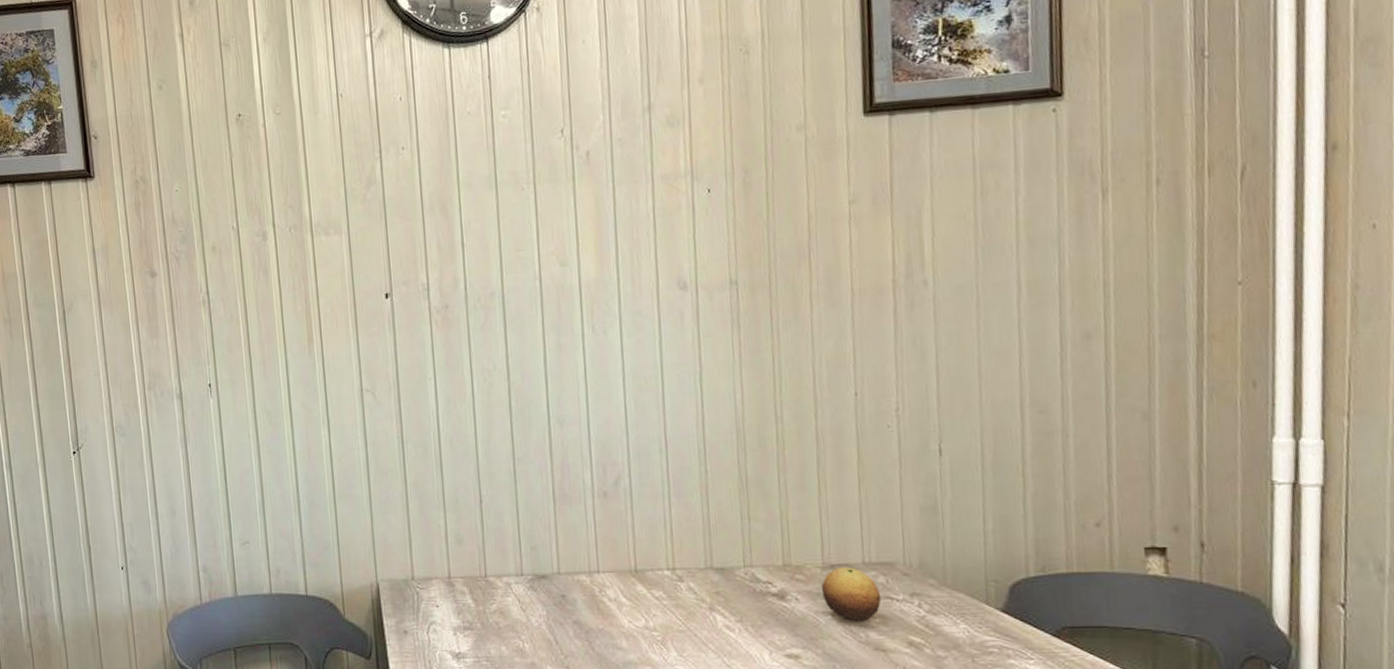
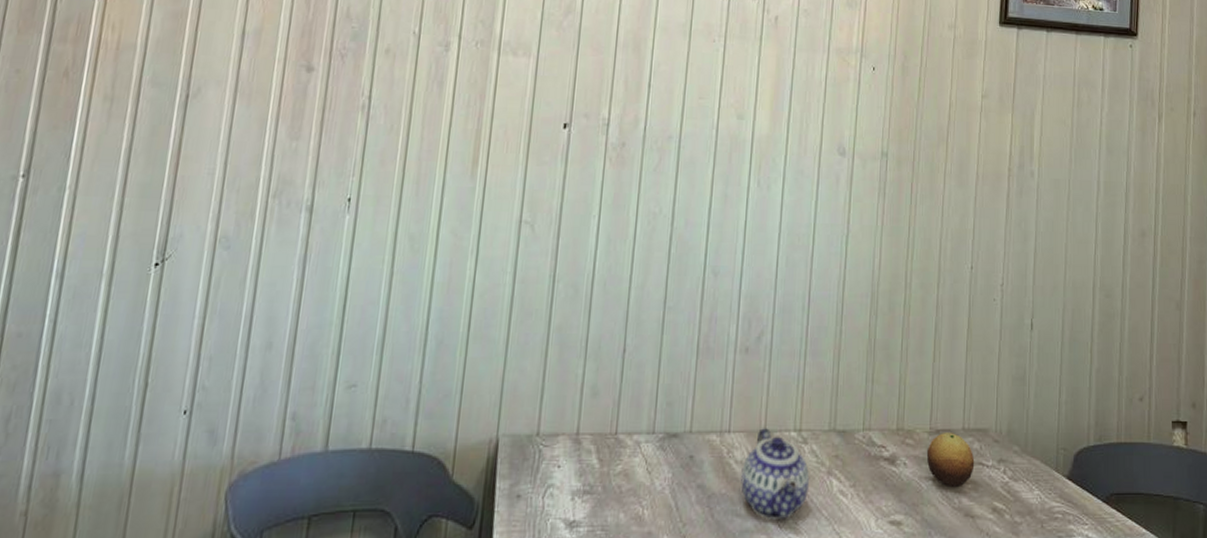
teapot: none [616,568,692,652] -> present [741,428,810,519]

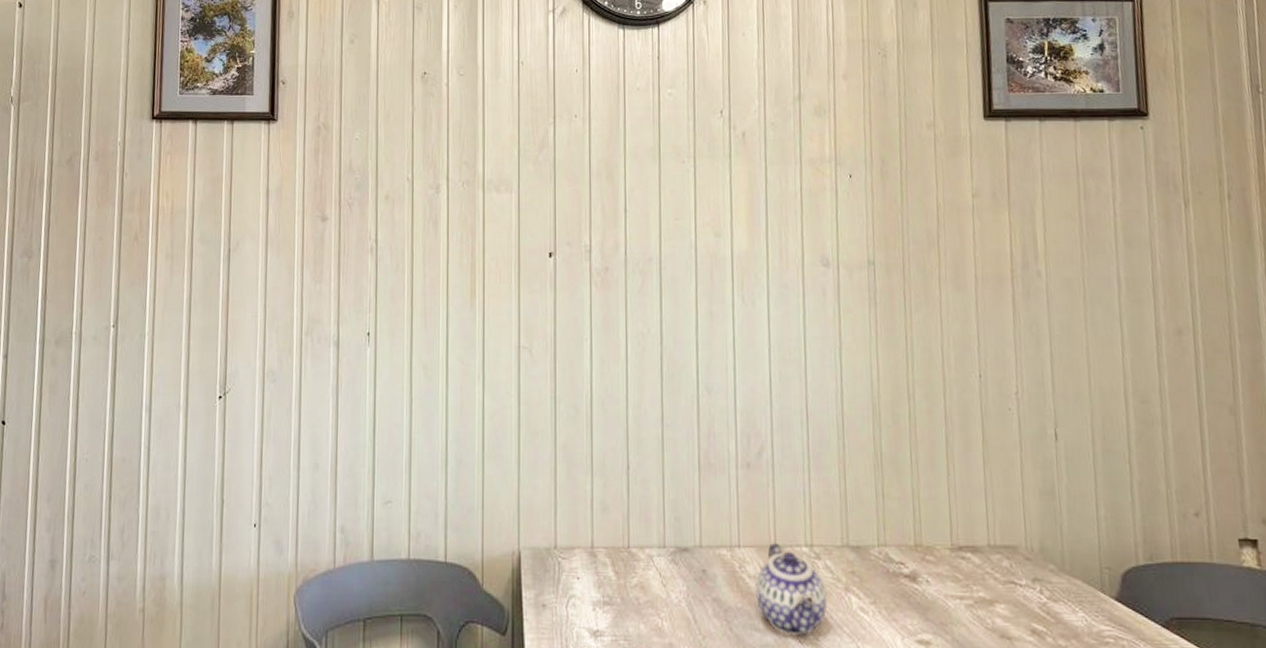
fruit: present [926,433,975,488] -> none [950,549,1006,607]

